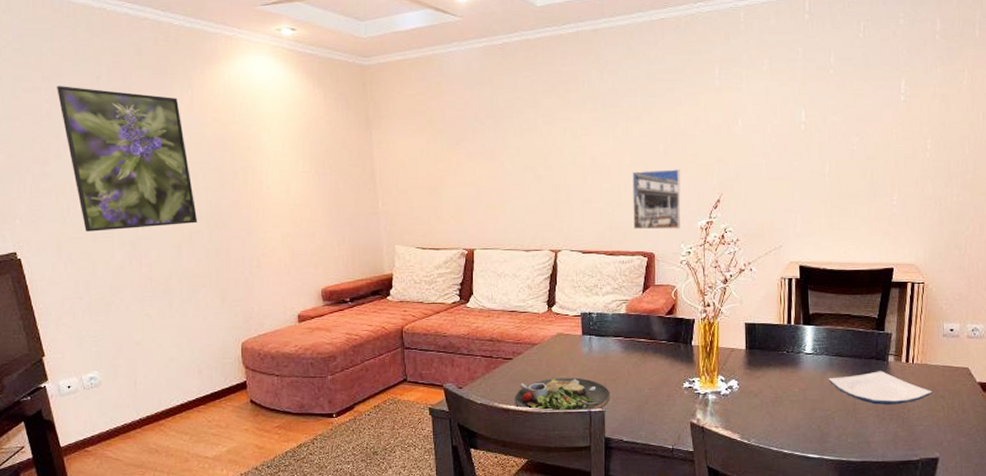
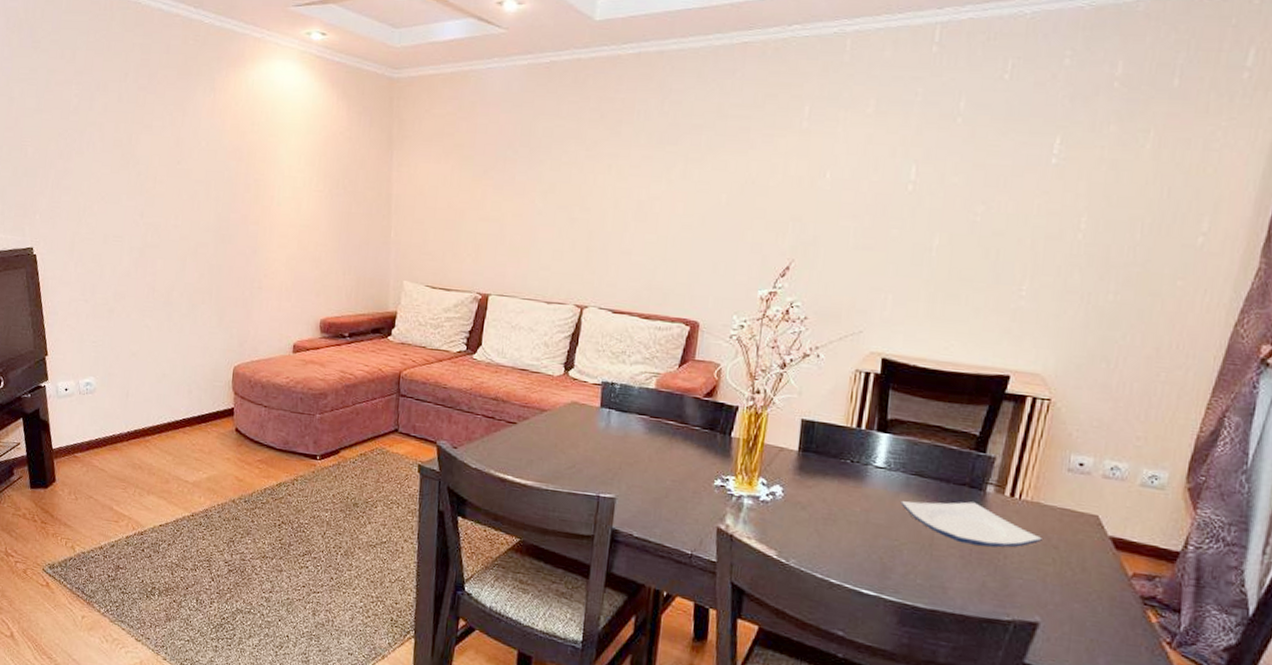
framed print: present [57,86,198,232] -> none [86,81,205,236]
dinner plate: present [514,377,610,411] -> none [513,451,625,497]
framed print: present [632,169,681,230] -> none [677,223,744,297]

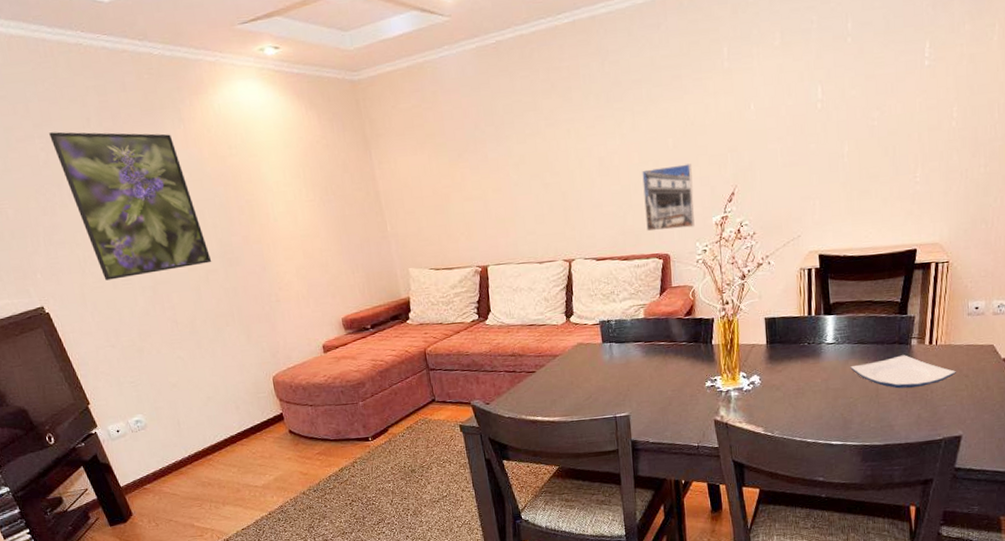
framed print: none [86,81,205,236] -> present [49,132,212,280]
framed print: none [677,223,744,297] -> present [642,163,695,232]

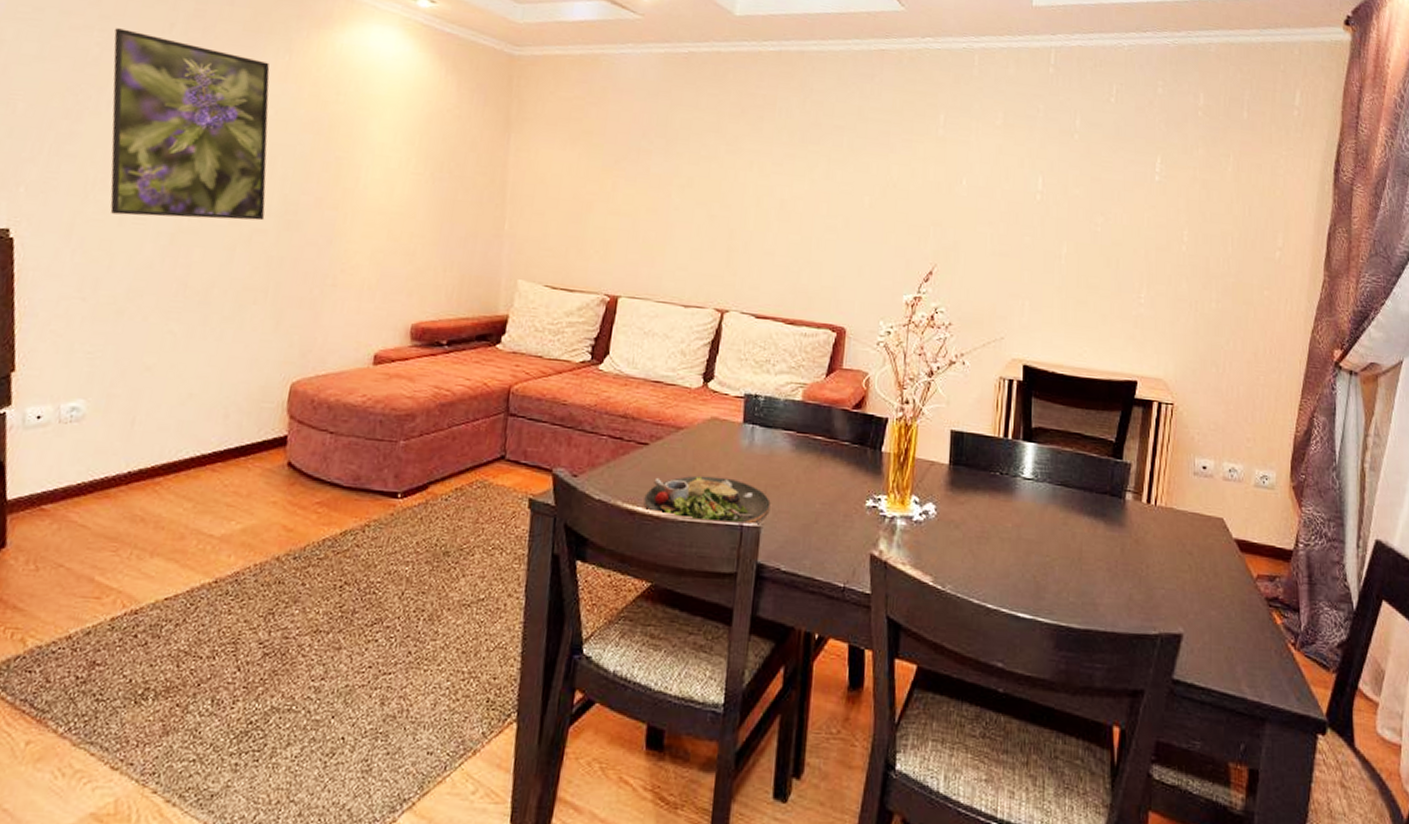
dinner plate: none [540,385,634,420] -> present [644,475,771,526]
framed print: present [642,163,695,232] -> none [823,224,887,302]
plate: present [850,355,956,389] -> none [1049,510,1178,557]

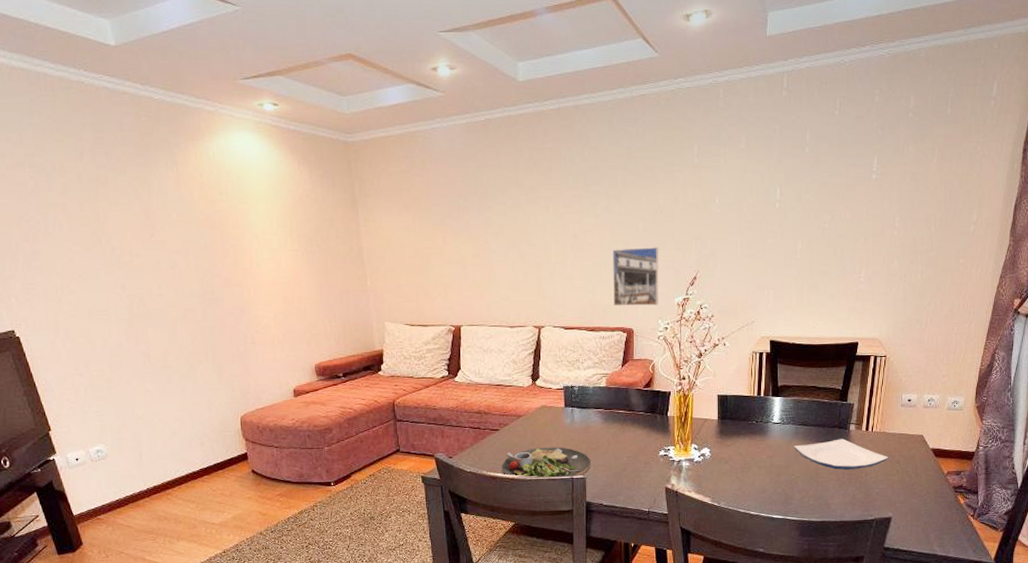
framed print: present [110,28,270,221] -> none [40,162,191,310]
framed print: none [823,224,887,302] -> present [613,247,659,306]
plate: none [1049,510,1178,557] -> present [793,439,889,470]

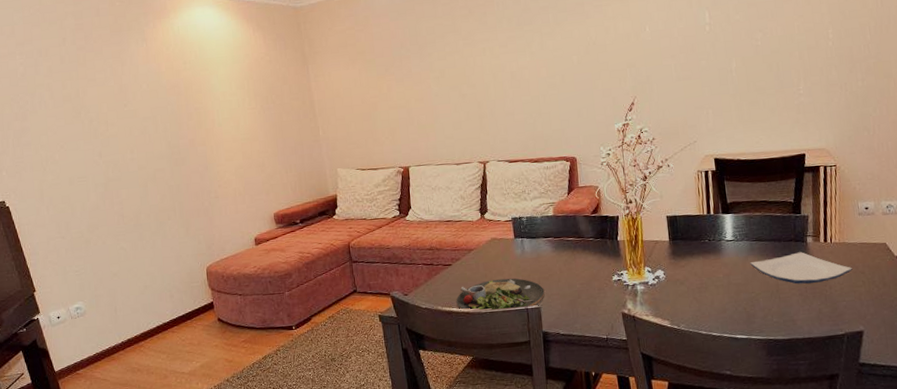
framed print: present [613,247,659,306] -> none [550,77,599,137]

